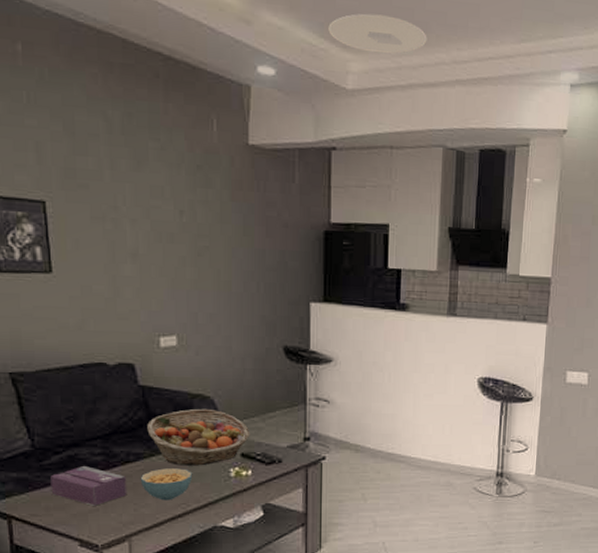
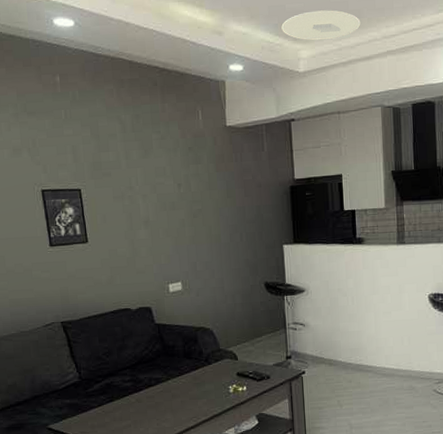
tissue box: present [50,465,128,506] -> none [94,390,152,423]
cereal bowl: present [140,468,192,501] -> none [160,388,200,416]
fruit basket: present [147,408,250,466] -> none [163,338,243,386]

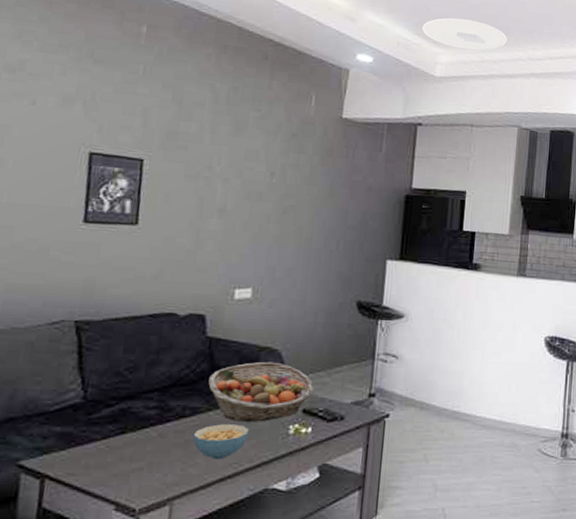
cereal bowl: none [160,388,200,416] -> present [193,424,249,460]
fruit basket: none [163,338,243,386] -> present [208,361,315,422]

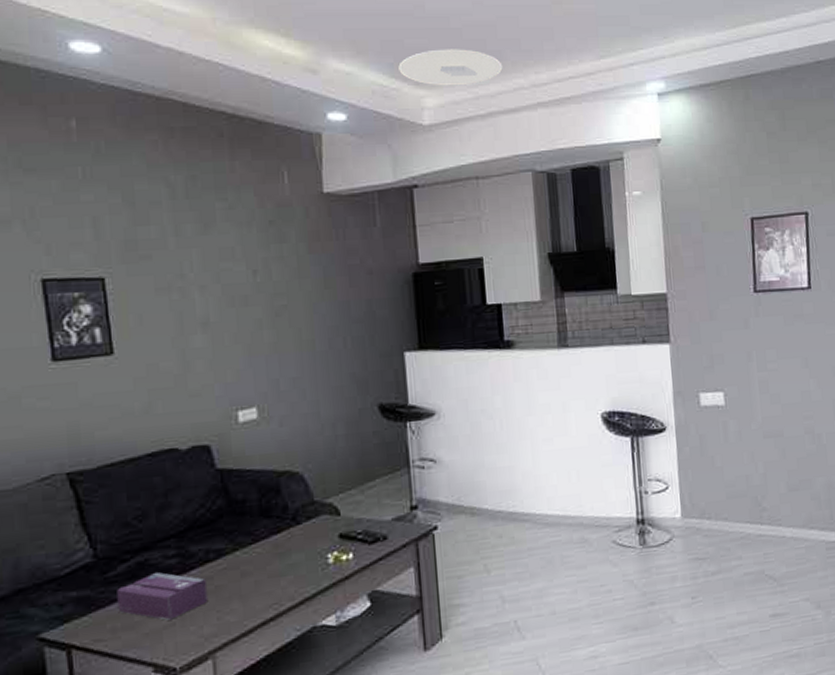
tissue box: none [94,419,179,465] -> present [117,571,209,621]
cereal bowl: present [193,424,249,460] -> none [222,561,283,603]
fruit basket: present [208,361,315,422] -> none [228,486,348,558]

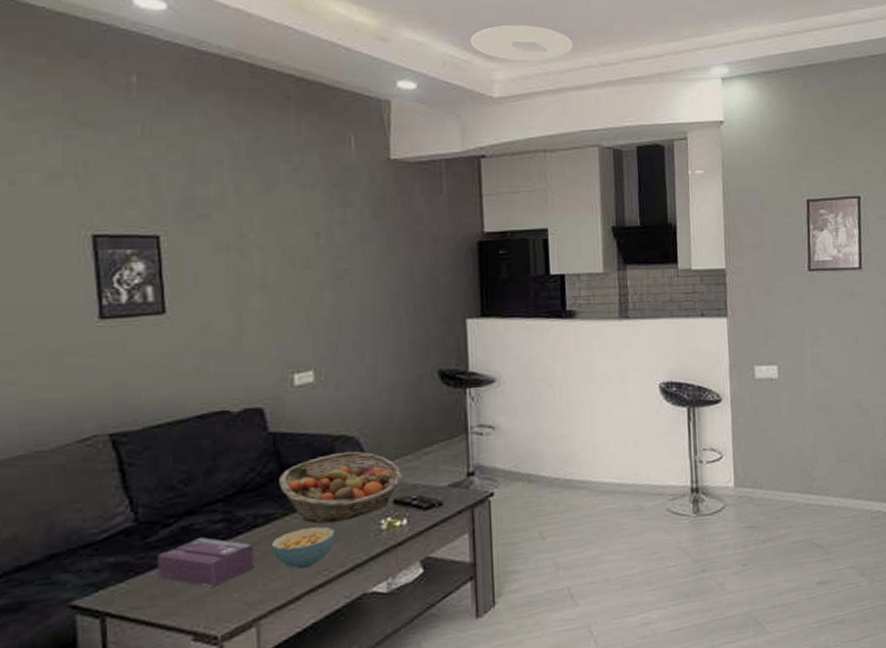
cereal bowl: none [222,561,283,603] -> present [270,527,334,569]
fruit basket: none [228,486,348,558] -> present [279,451,404,524]

